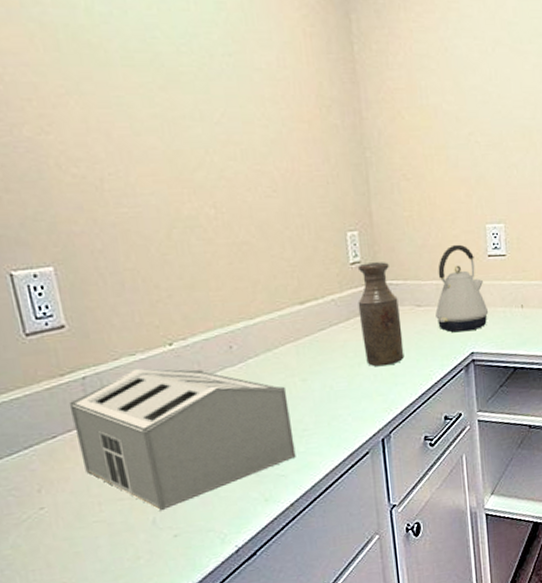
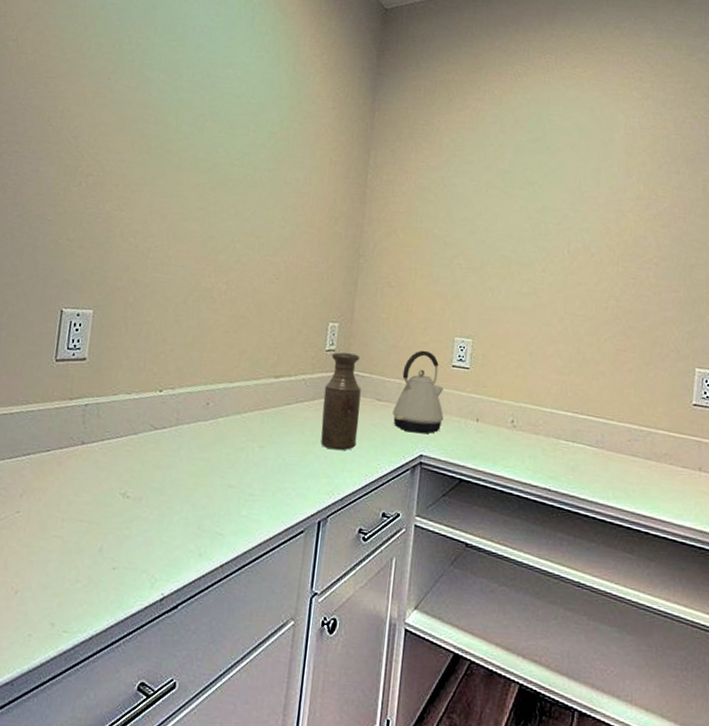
toaster: present [68,369,296,512] -> none [62,406,244,541]

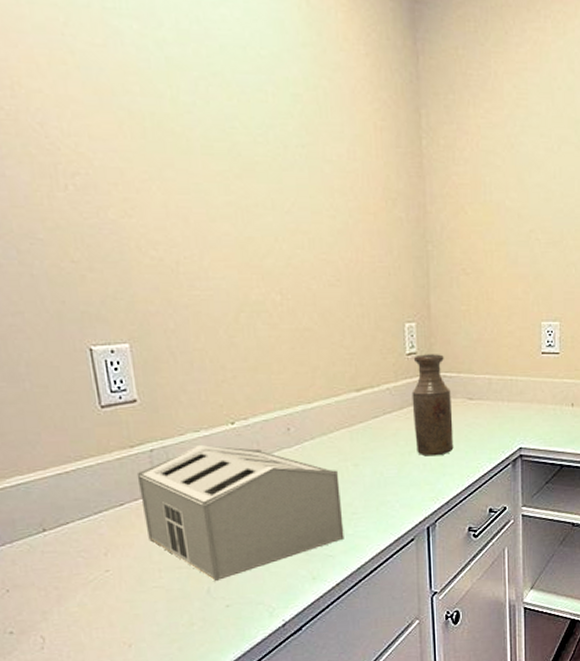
toaster: none [62,406,244,541] -> present [136,445,344,582]
kettle: present [393,350,444,434] -> none [487,340,539,427]

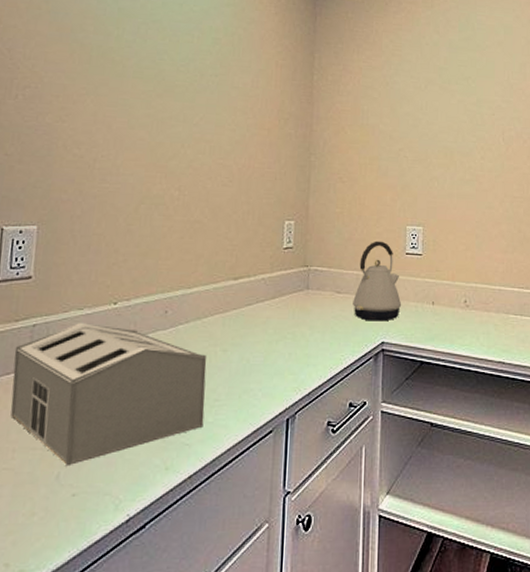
bottle: present [411,354,454,457] -> none [283,249,321,346]
kettle: none [487,340,539,427] -> present [353,241,402,322]

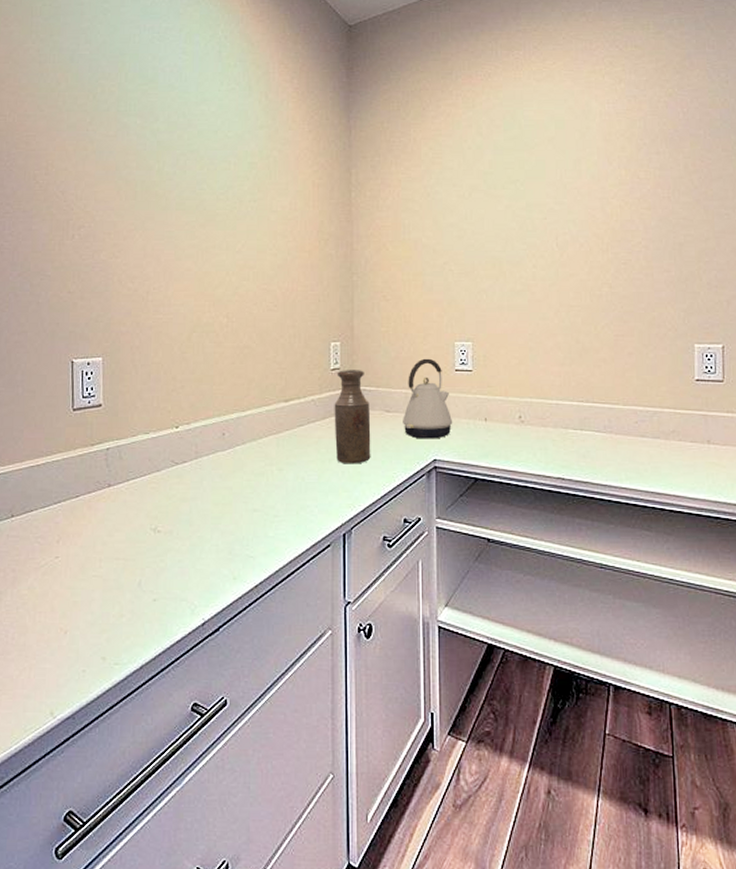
toaster: present [10,323,207,467] -> none [93,446,265,575]
bottle: none [283,249,321,346] -> present [334,370,371,464]

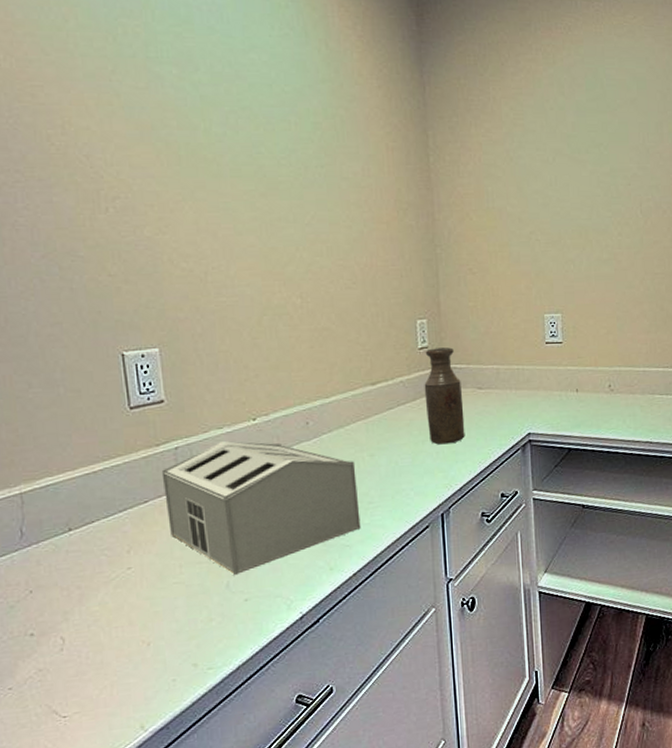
toaster: none [93,446,265,575] -> present [161,441,361,576]
kettle: present [403,358,453,439] -> none [495,332,546,414]

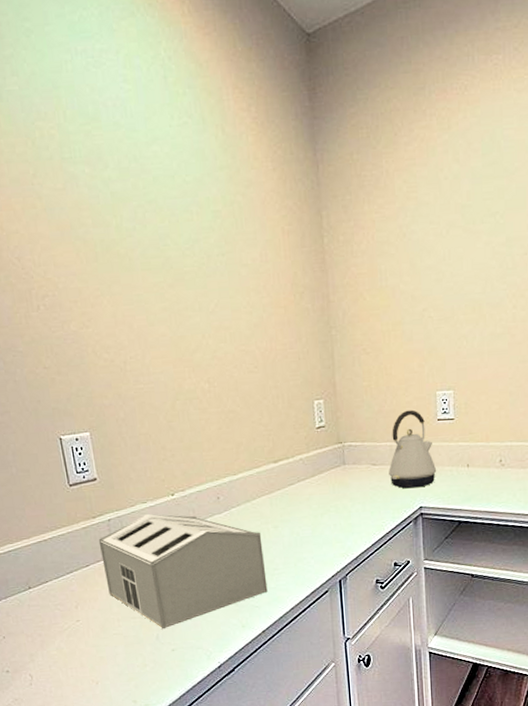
bottle: present [424,347,465,445] -> none [322,426,361,518]
kettle: none [495,332,546,414] -> present [389,409,437,489]

